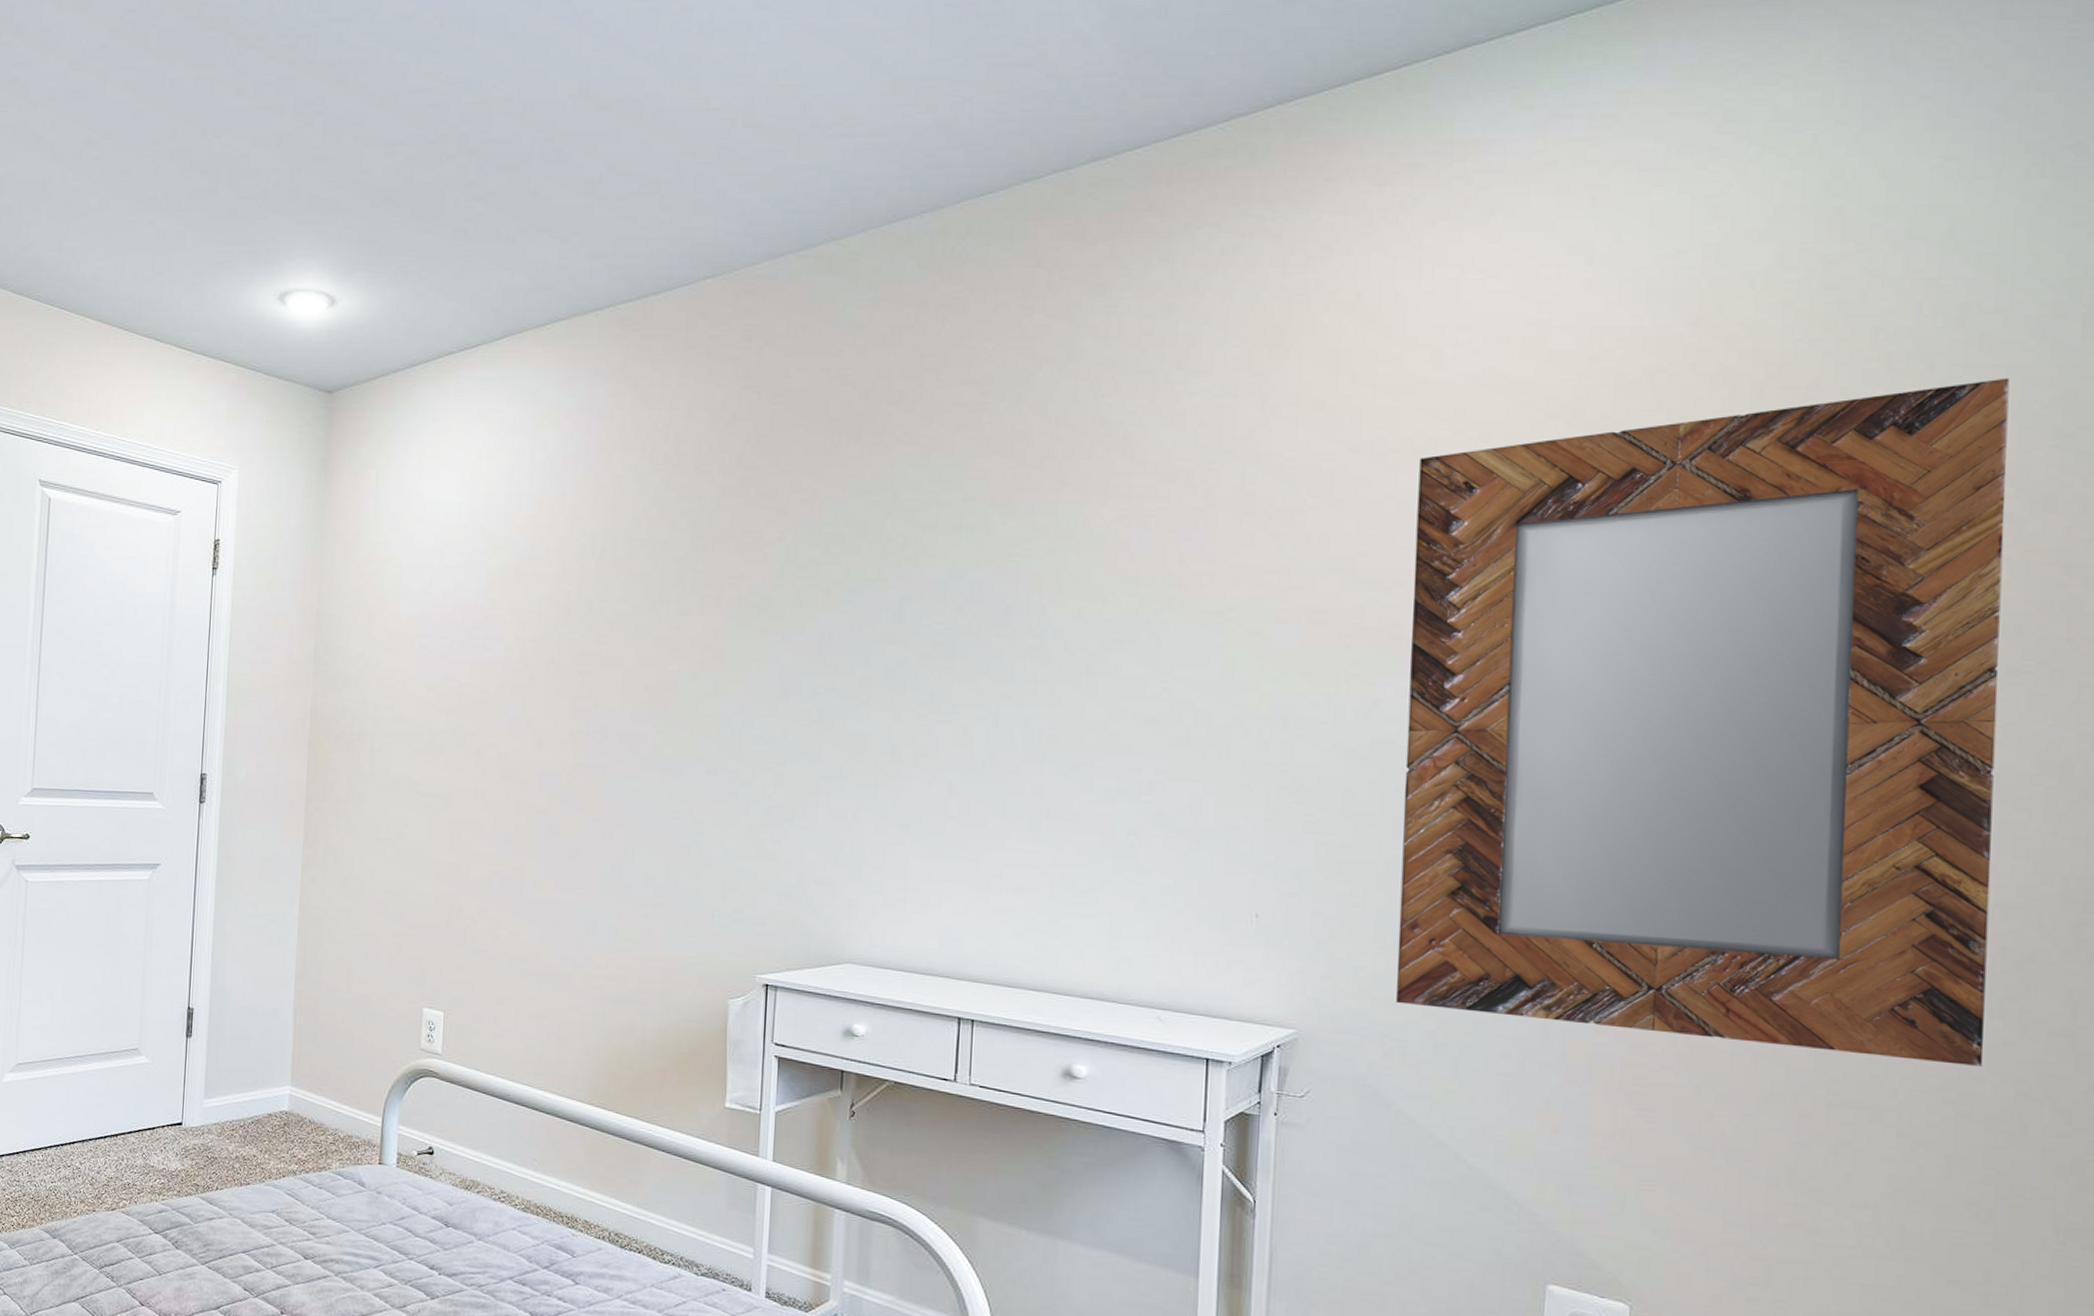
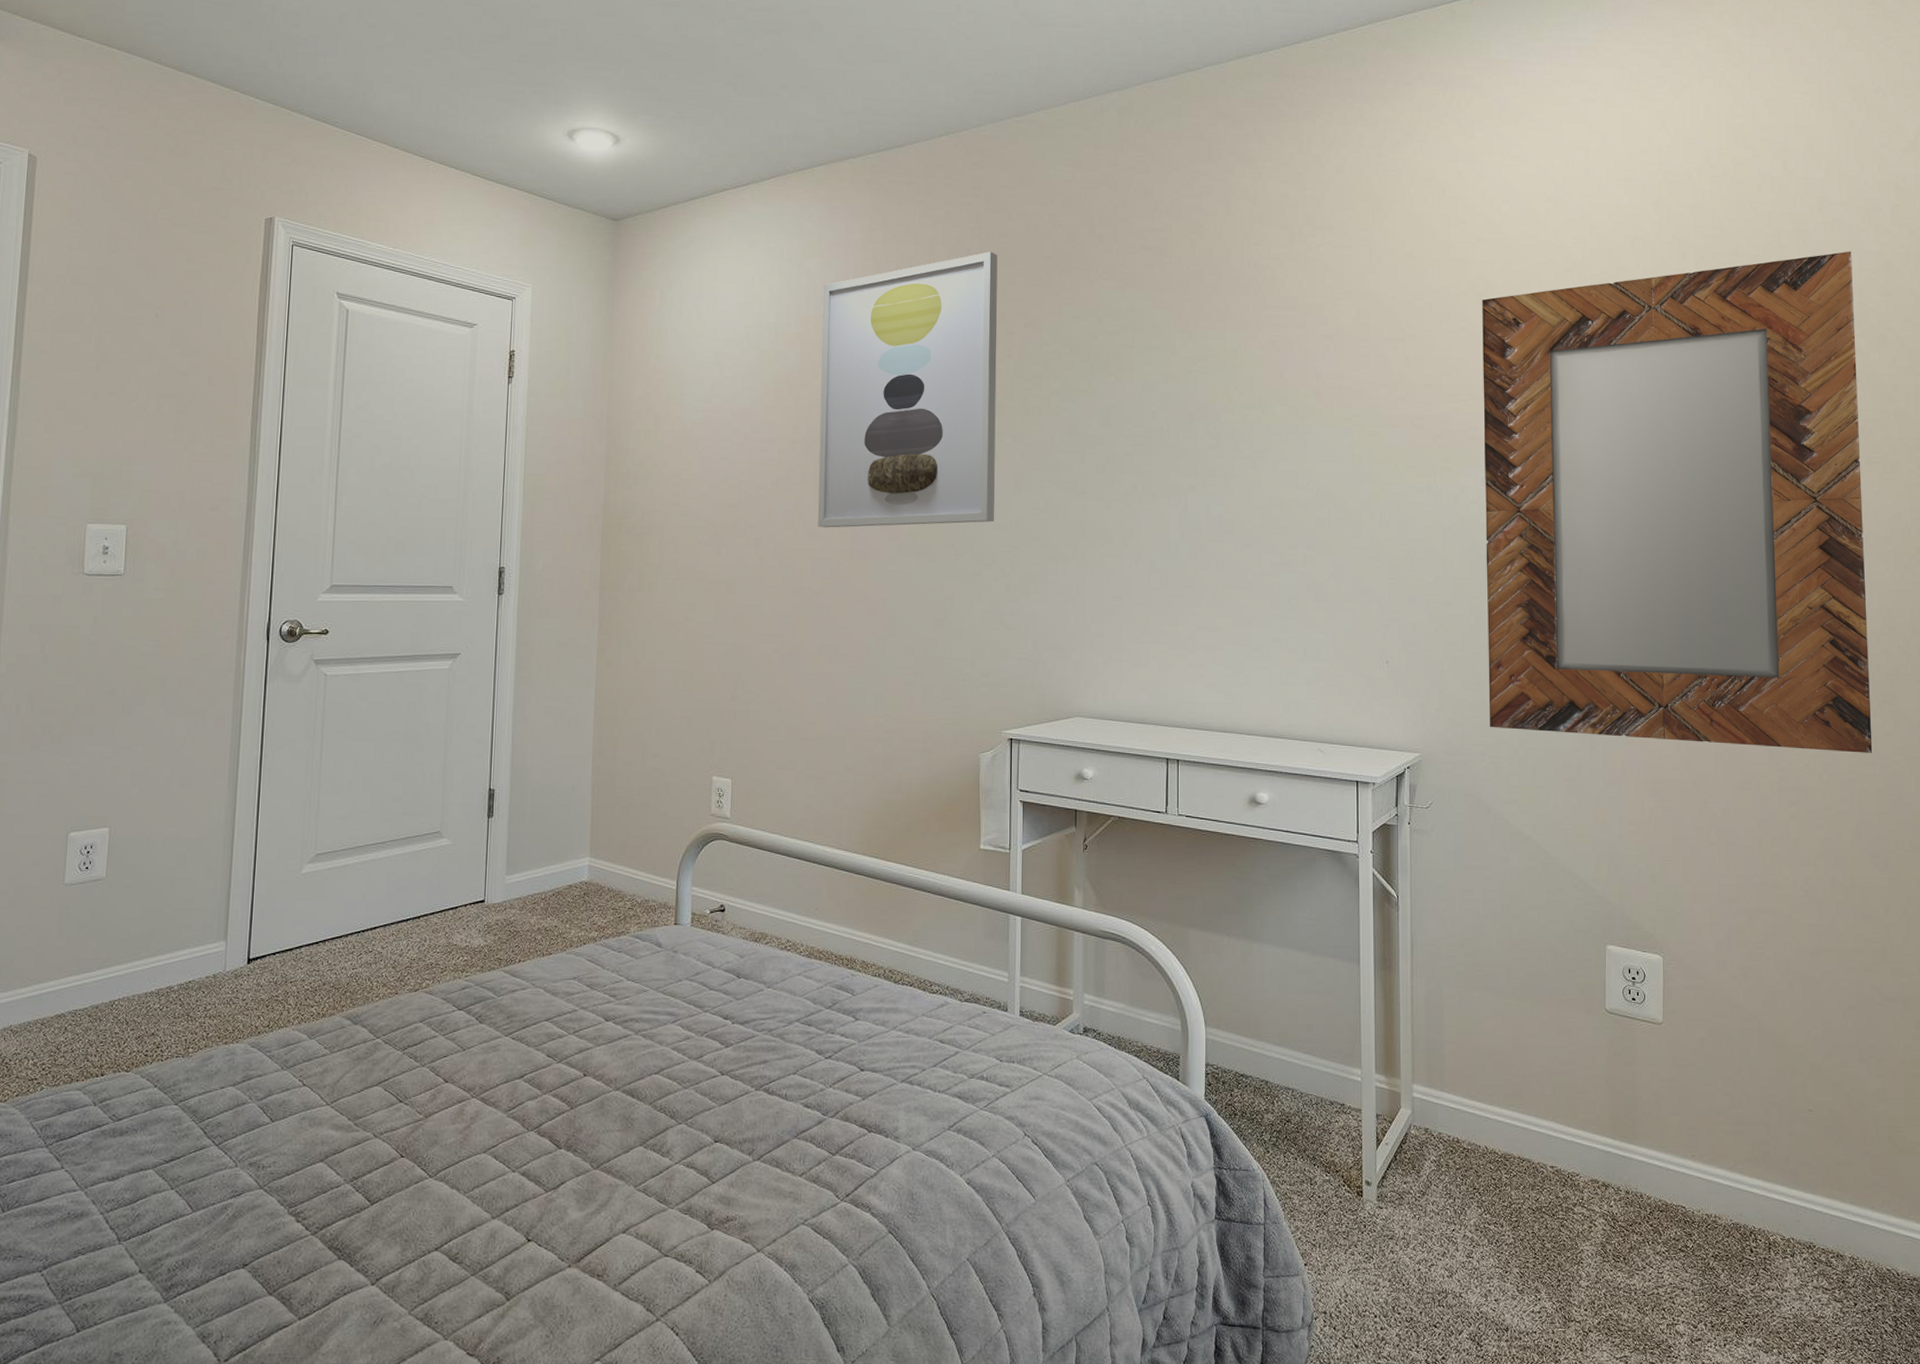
wall art: none [547,415,771,738] -> present [818,251,998,528]

